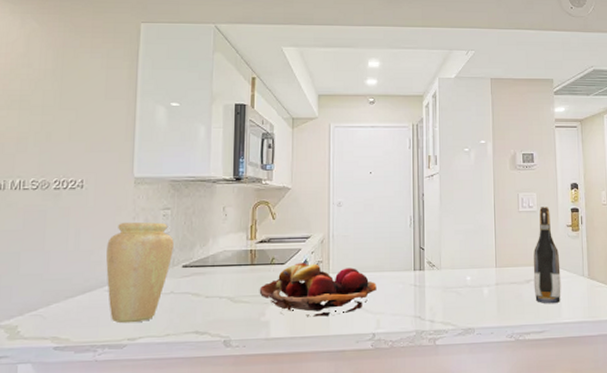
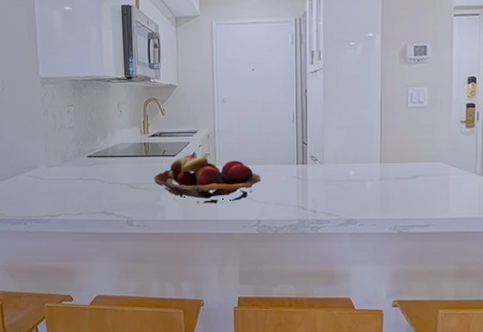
vase: present [106,222,174,324] -> none [25,117,79,203]
wine bottle: present [533,207,561,304] -> none [420,102,451,200]

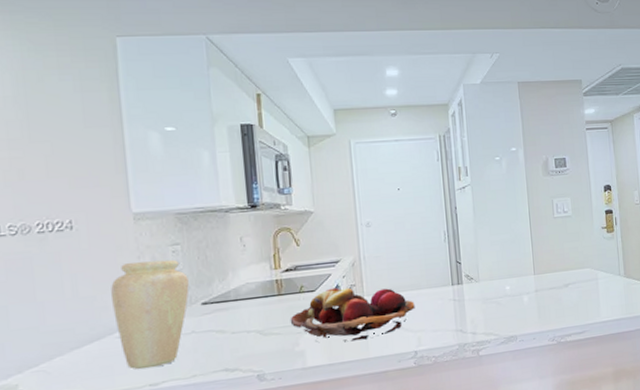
vase: none [25,117,79,203] -> present [111,259,189,370]

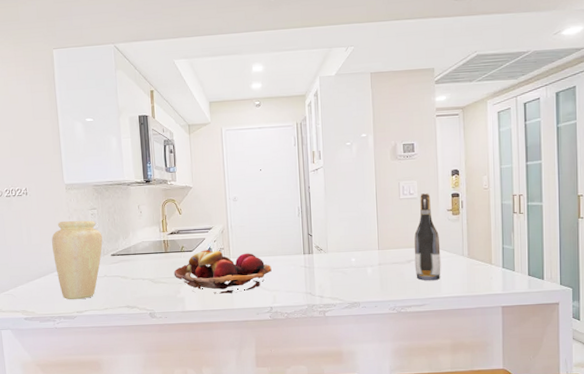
wine bottle: none [570,210,599,306] -> present [414,193,441,281]

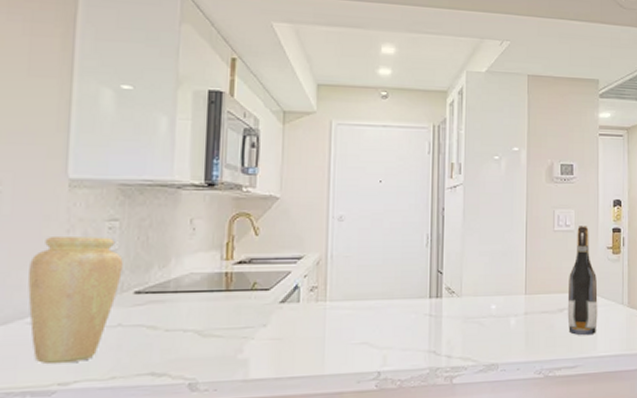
fruit basket: present [173,250,272,294] -> none [236,288,384,354]

